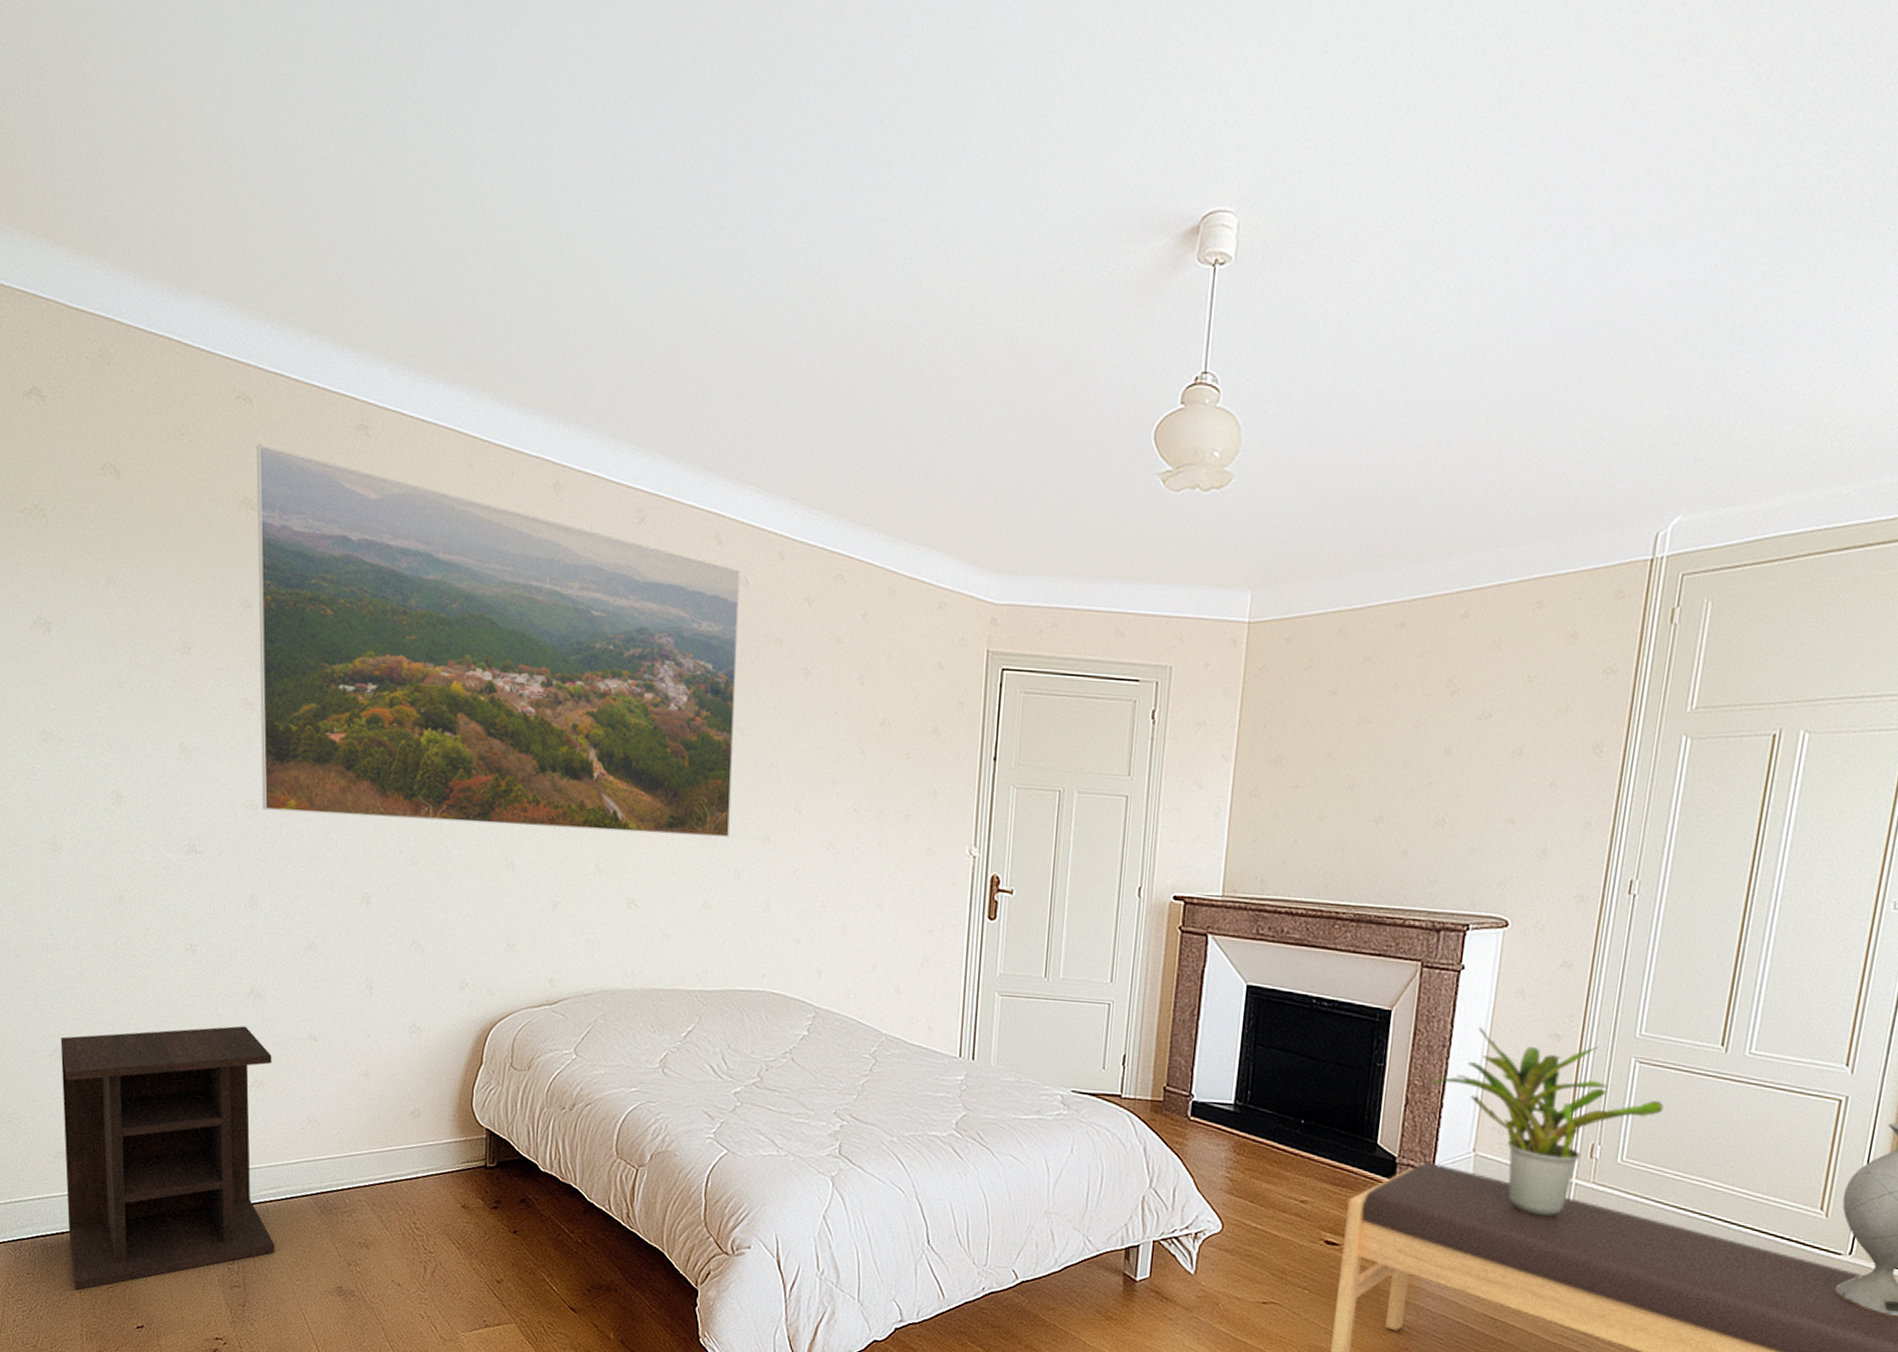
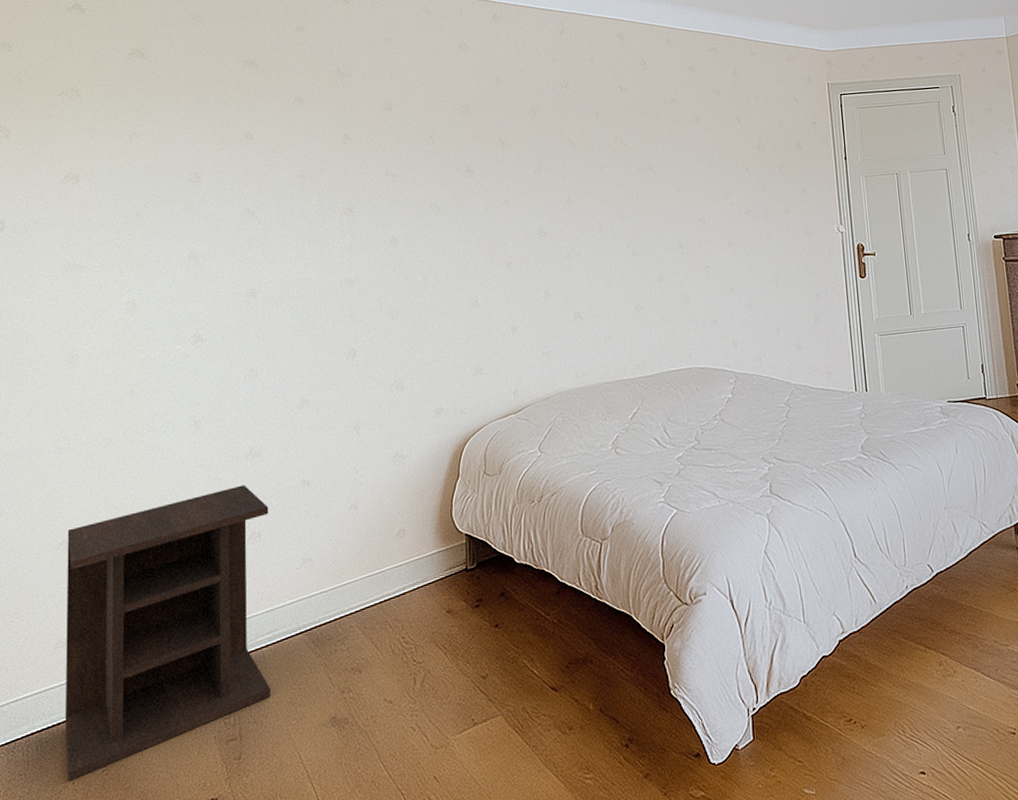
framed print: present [256,444,740,838] -> none [258,19,652,295]

